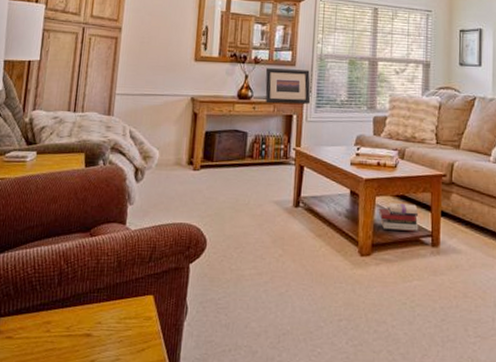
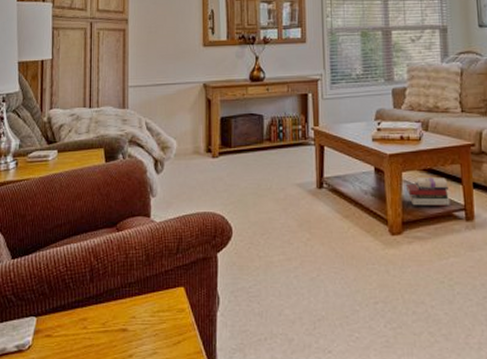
picture frame: present [265,68,311,104] -> none [275,46,325,84]

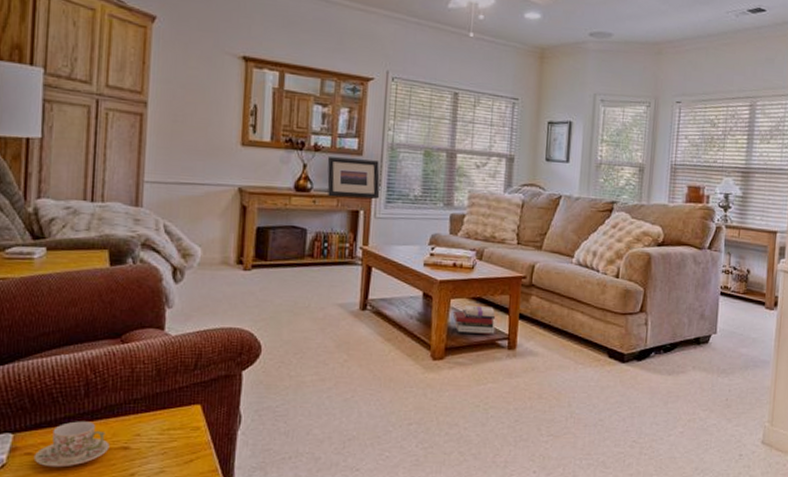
teacup: none [52,305,111,349] -> present [33,421,110,468]
picture frame: none [275,46,325,84] -> present [327,157,380,199]

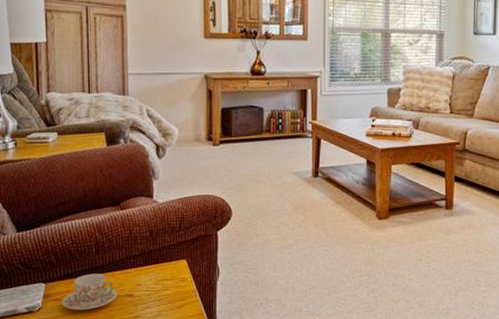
picture frame: present [327,157,380,199] -> none [277,43,324,79]
books: present [452,306,495,335] -> none [394,170,433,197]

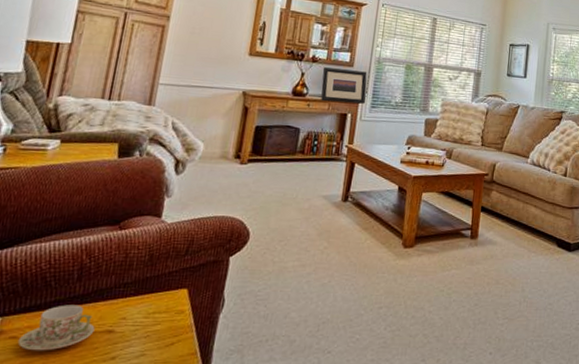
picture frame: none [277,43,324,79] -> present [321,67,367,104]

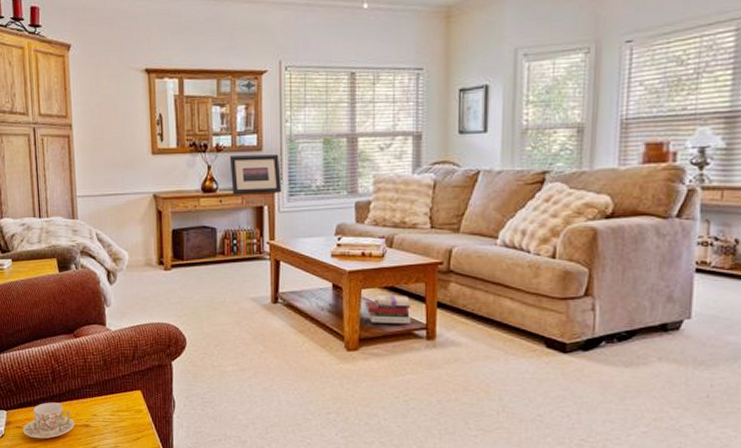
books: none [423,199,461,226] -> present [364,295,411,325]

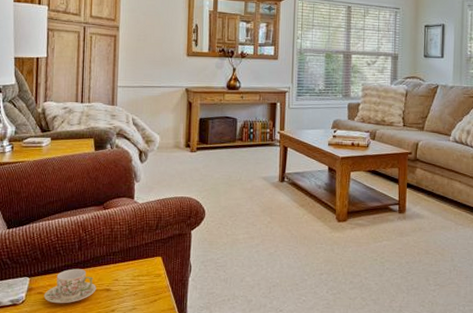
picture frame: present [229,154,282,195] -> none [251,62,292,94]
books: present [364,295,411,325] -> none [352,177,388,201]

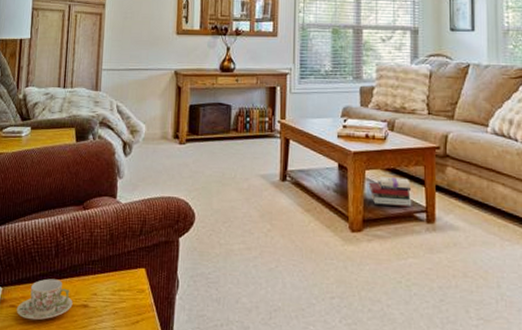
books: none [352,177,388,201] -> present [368,177,412,208]

